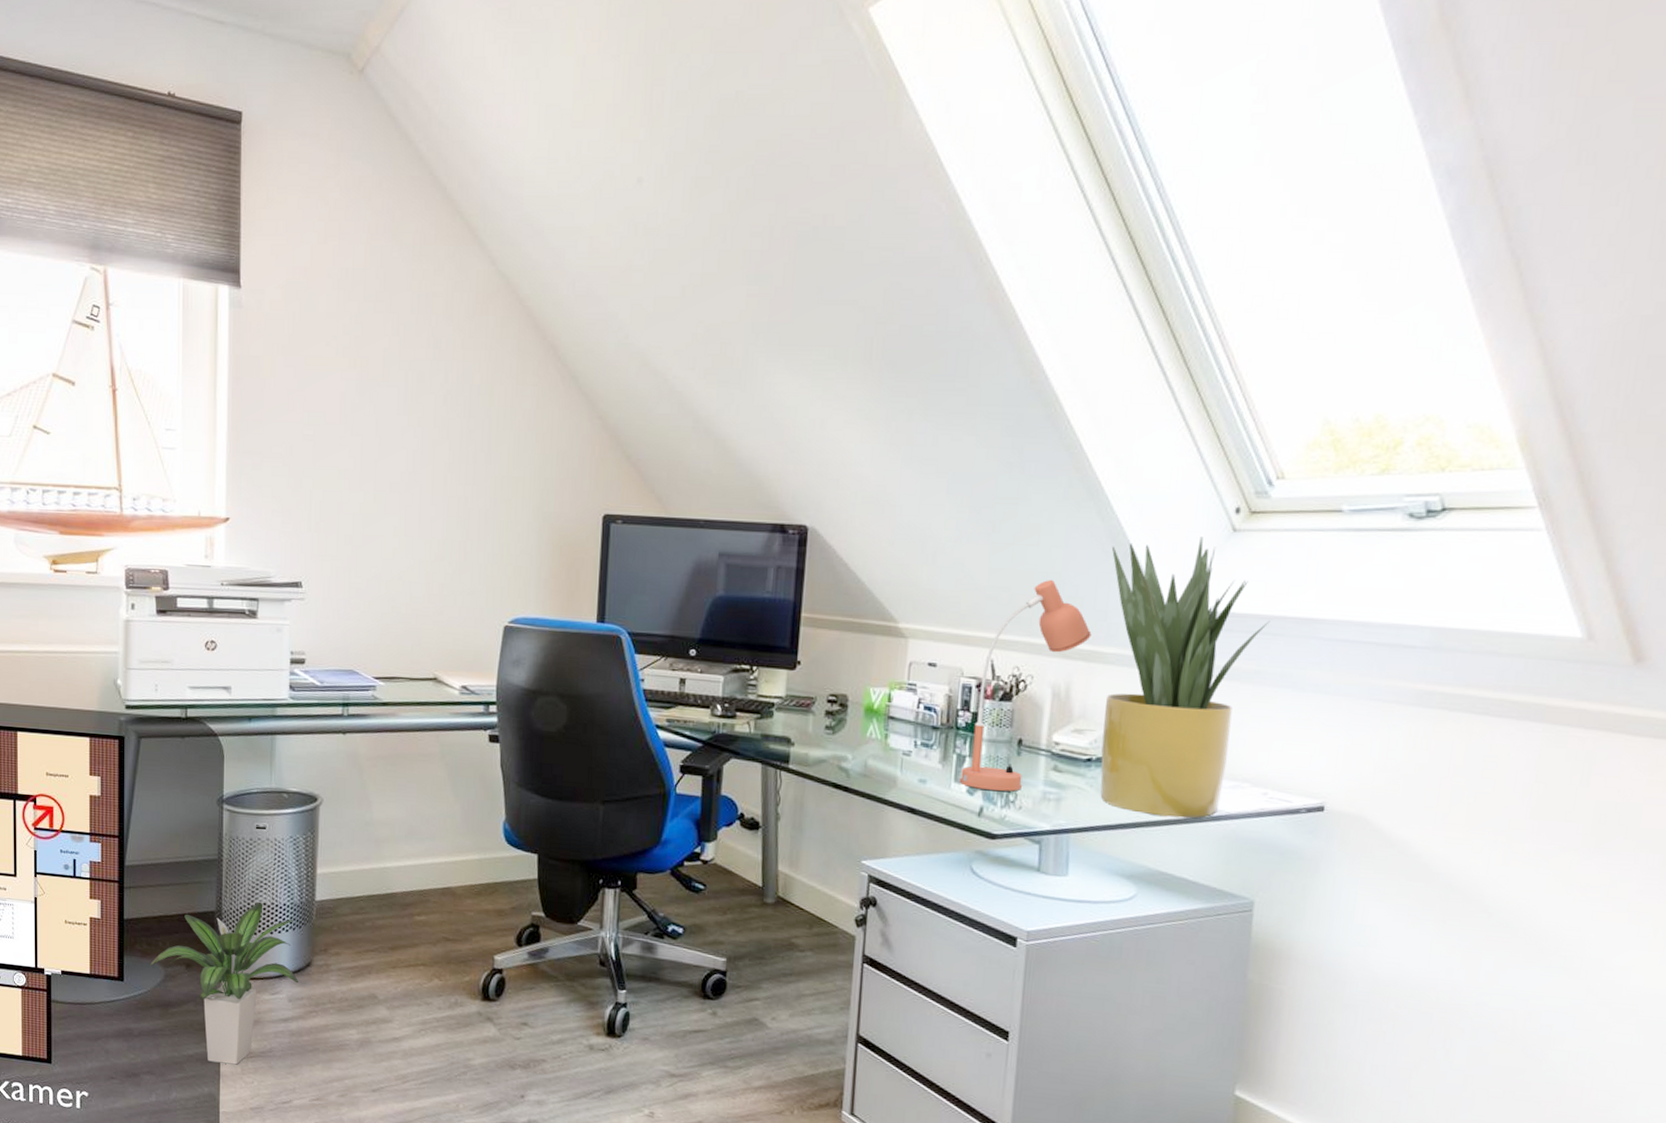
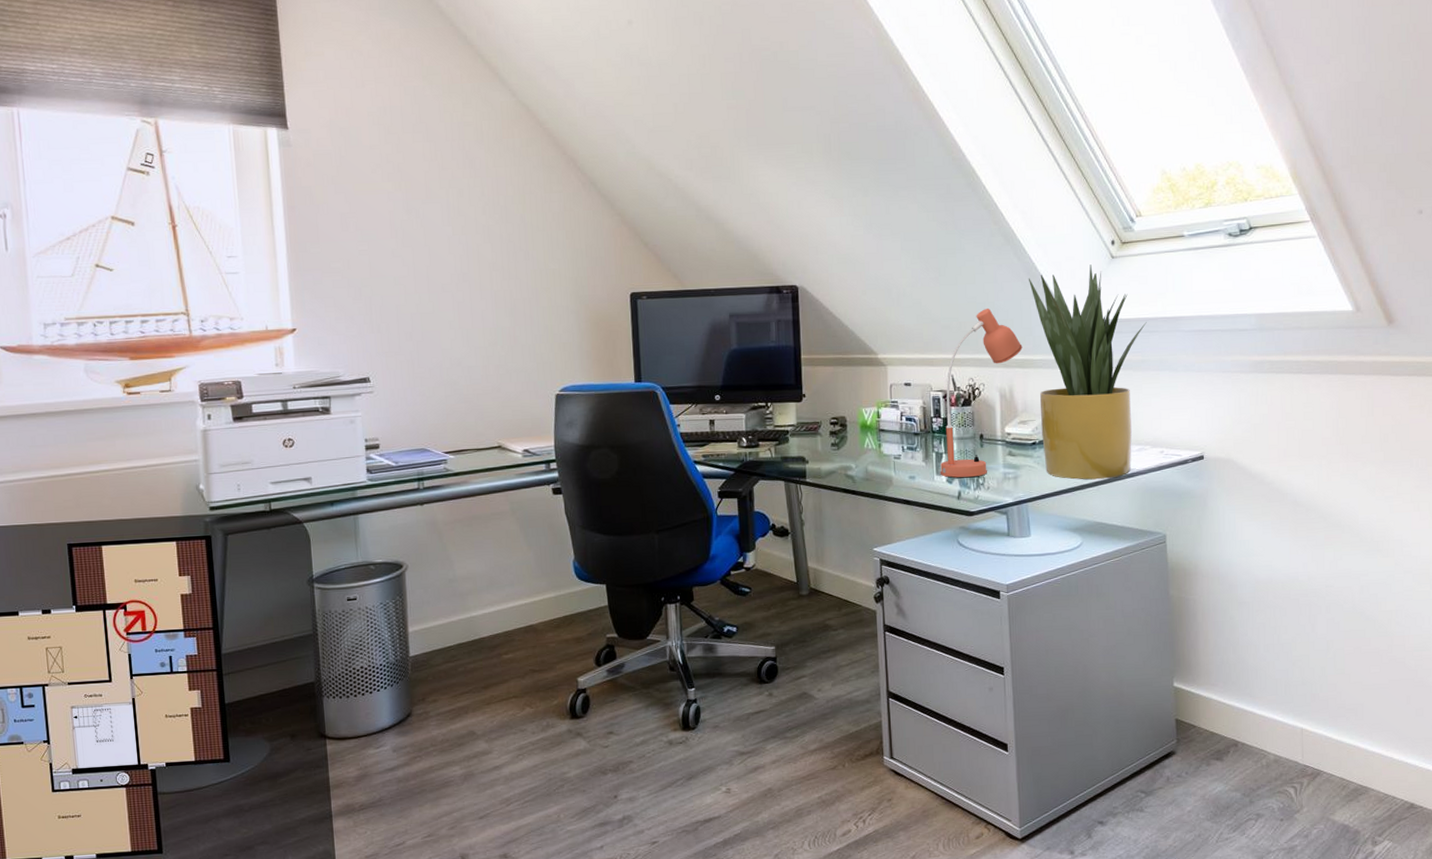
potted plant: present [150,901,298,1065] -> none [255,666,401,821]

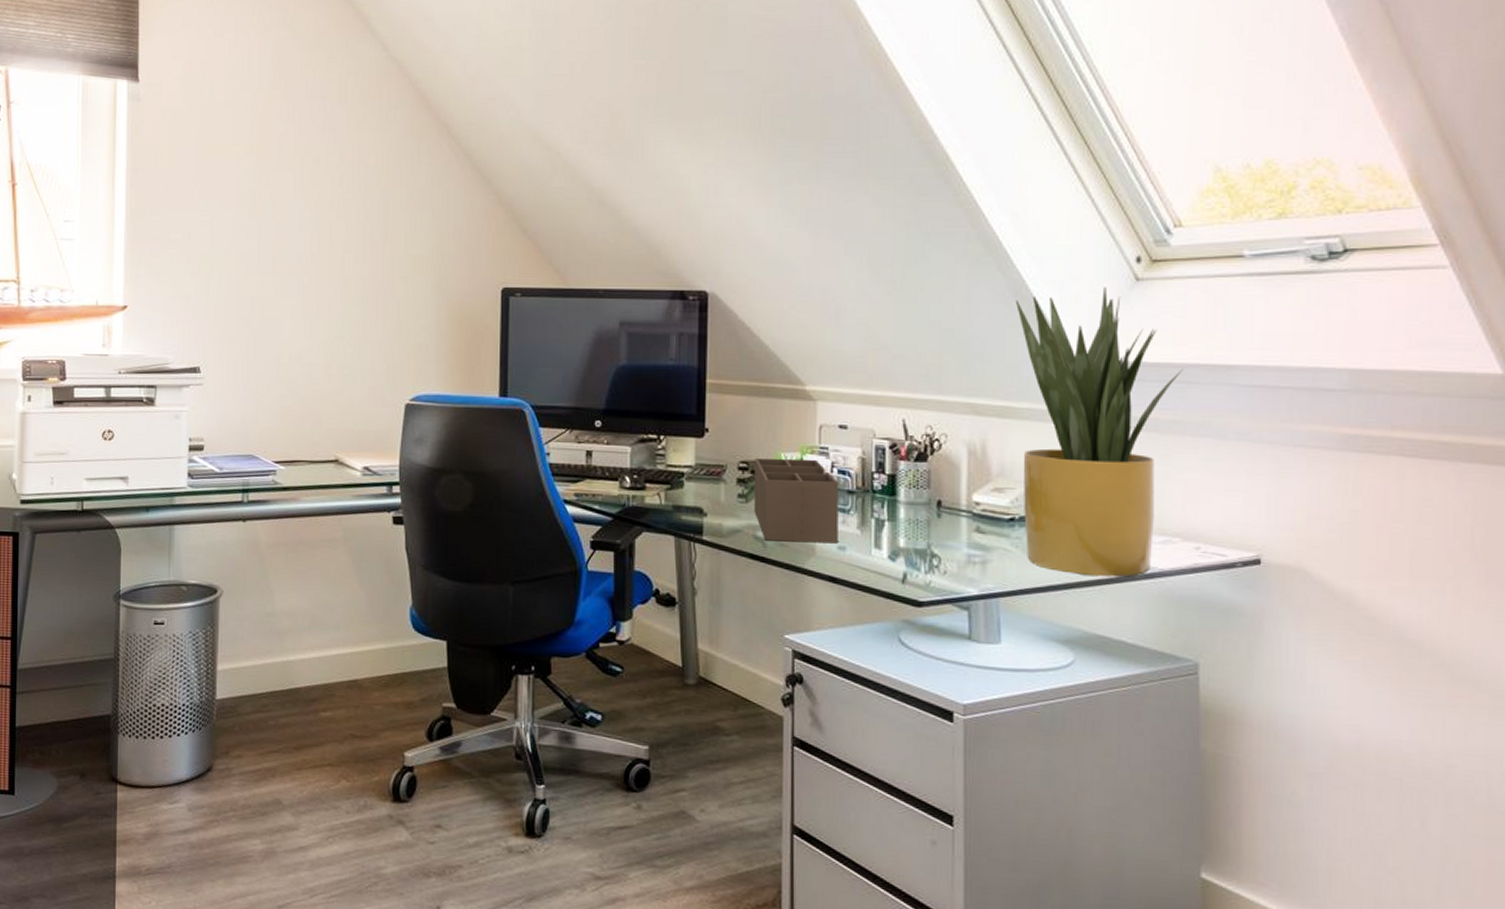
desk organizer: none [843,411,909,478] -> present [754,458,839,544]
desk lamp: present [940,308,1023,478] -> none [879,335,1003,557]

